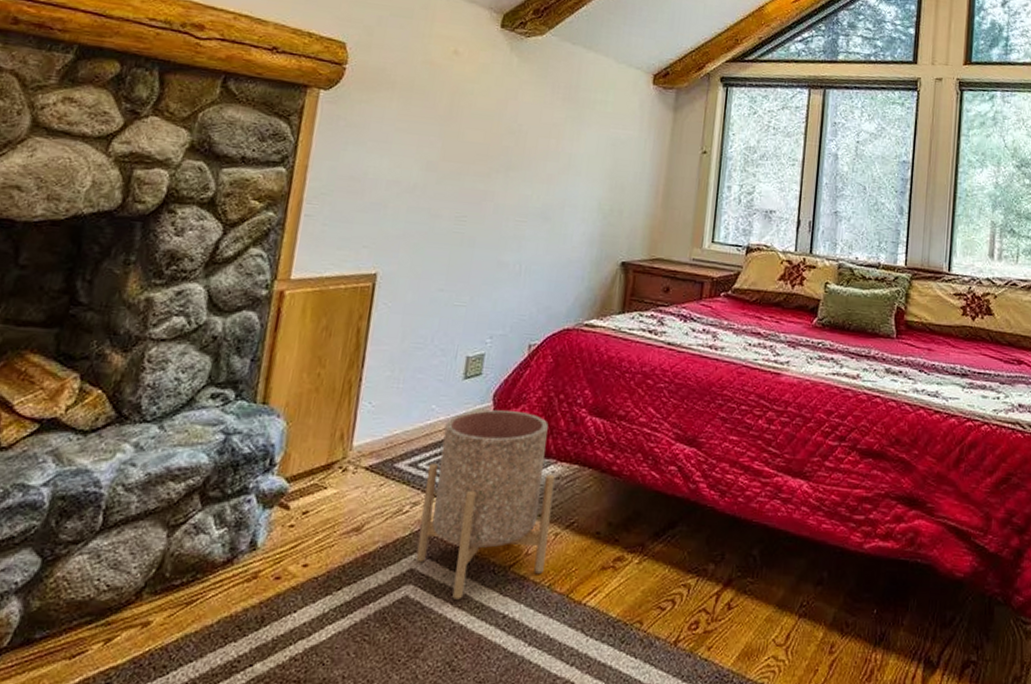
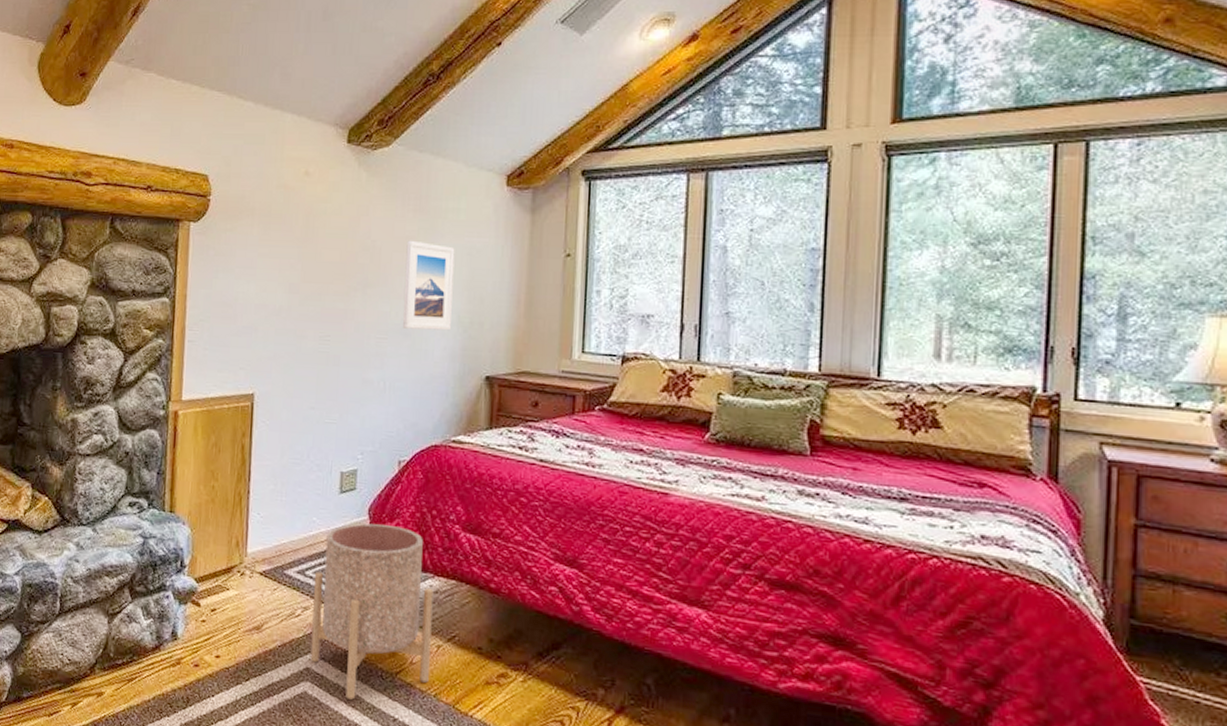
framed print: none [543,127,601,217] -> present [403,240,455,331]

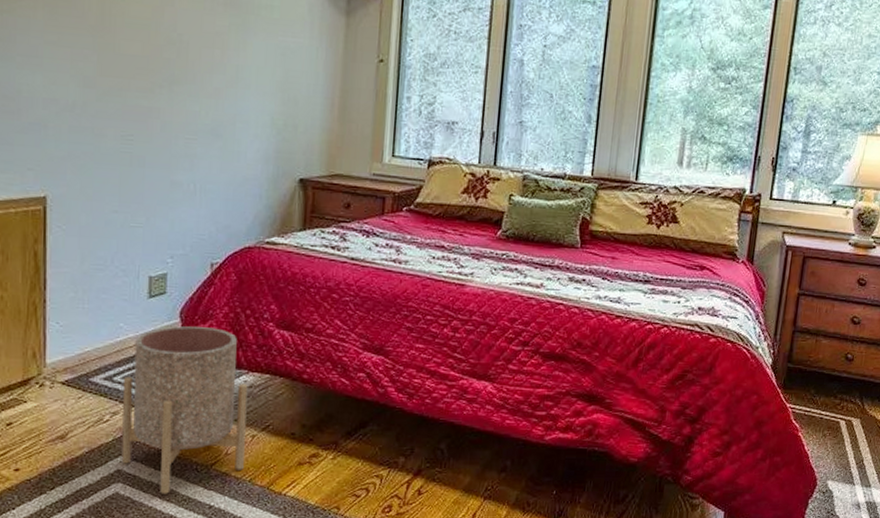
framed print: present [403,240,455,331] -> none [214,36,268,133]

